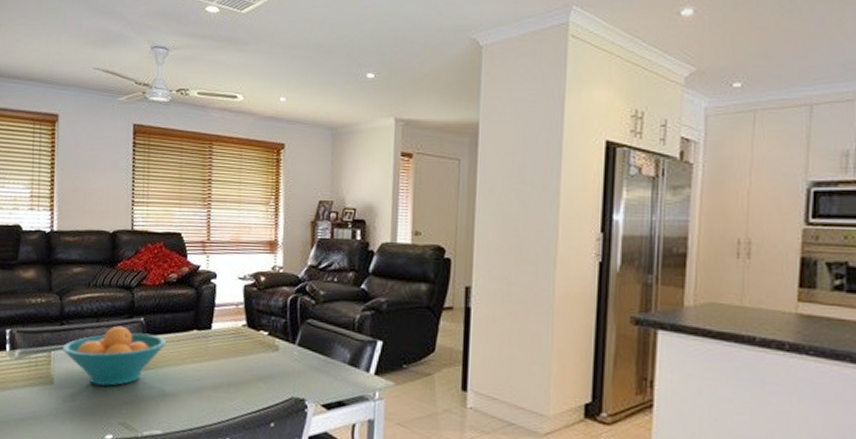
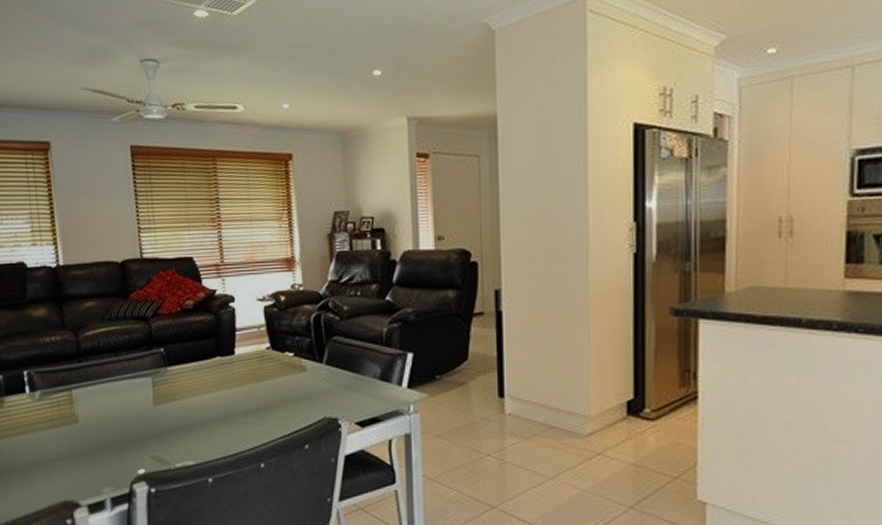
fruit bowl: present [61,325,167,386] -> none [83,358,190,421]

